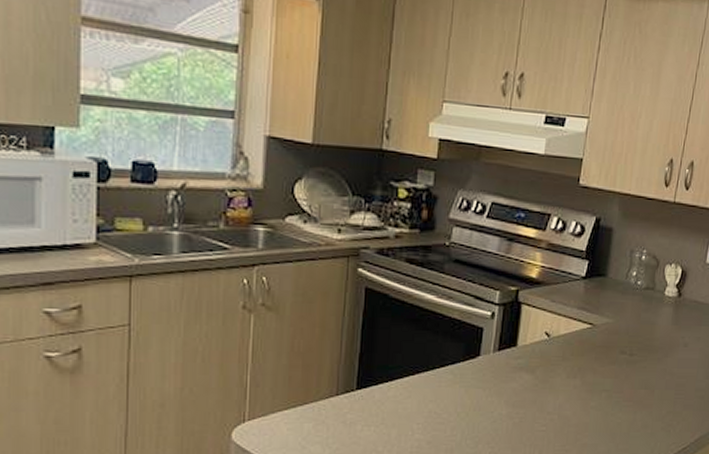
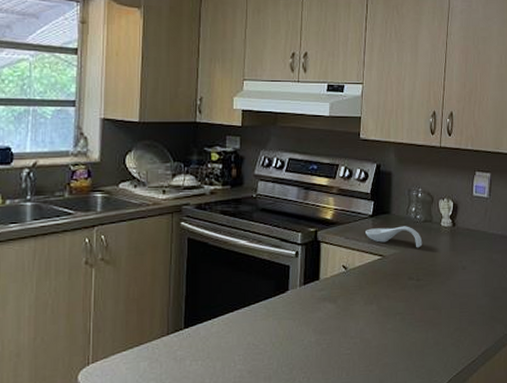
spoon rest: none [575,292,641,319] -> present [365,226,423,248]

